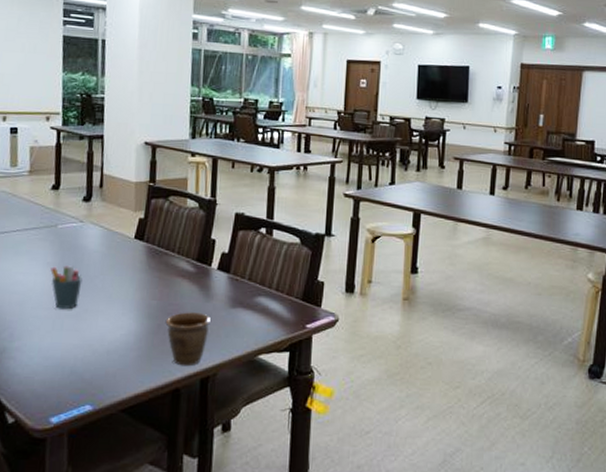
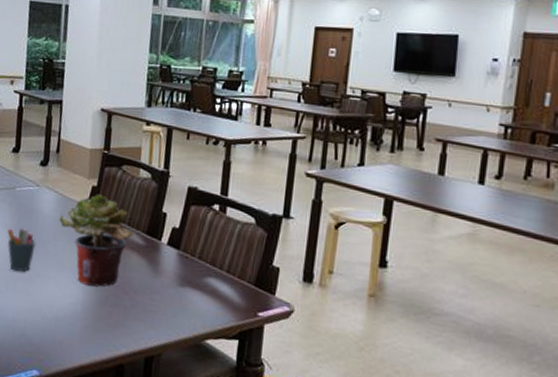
potted plant: none [106,226,183,316] -> present [59,194,133,287]
mug: present [165,312,212,367] -> none [112,286,159,343]

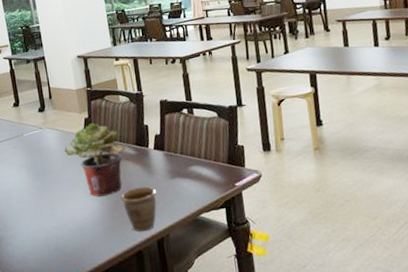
pen holder: present [7,228,36,272] -> none [24,164,51,201]
mug: none [112,286,159,343] -> present [120,186,157,232]

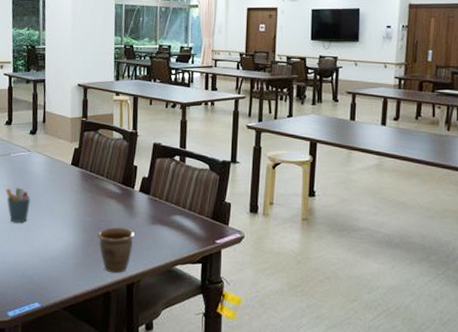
pen holder: none [24,164,51,201] -> present [6,187,31,224]
potted plant: present [64,123,125,197] -> none [49,154,111,230]

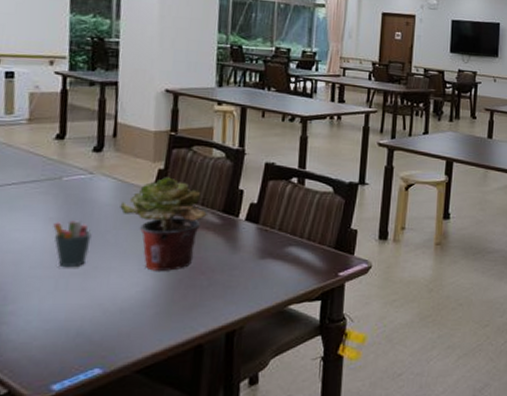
potted plant: none [49,154,111,230] -> present [120,177,207,271]
mug: present [97,227,135,274] -> none [187,265,239,321]

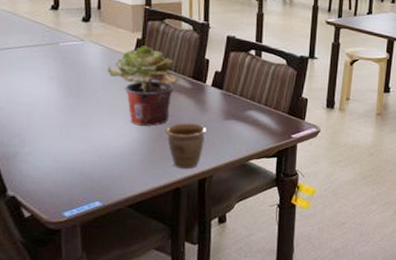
pen holder: present [53,220,92,268] -> none [55,80,86,120]
mug: none [187,265,239,321] -> present [165,123,207,169]

